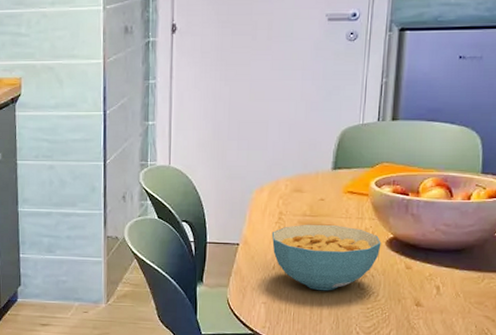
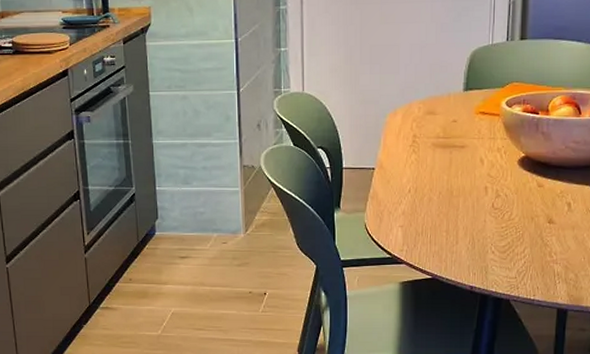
cereal bowl: present [271,224,382,291] -> none [406,146,514,212]

